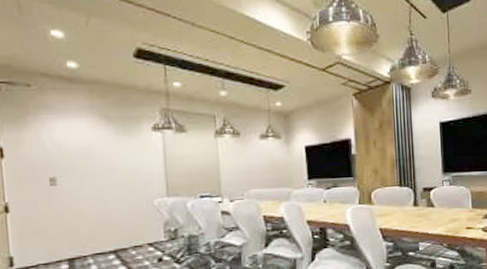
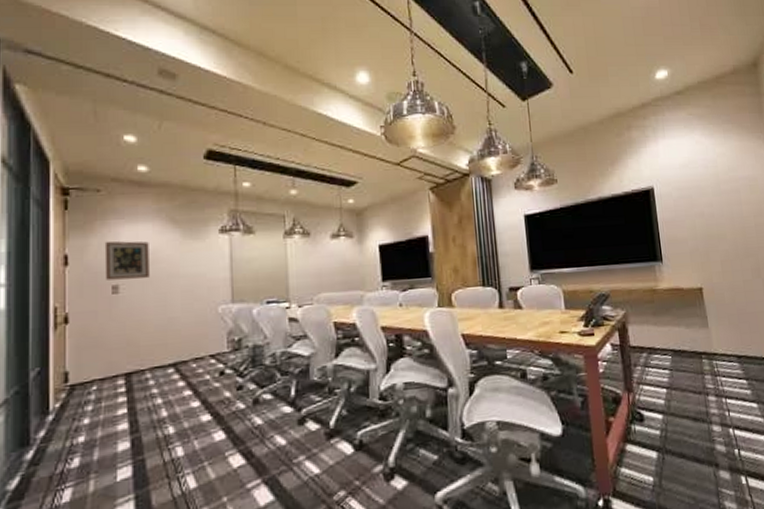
wall art: none [39,135,86,173] -> present [104,241,150,280]

